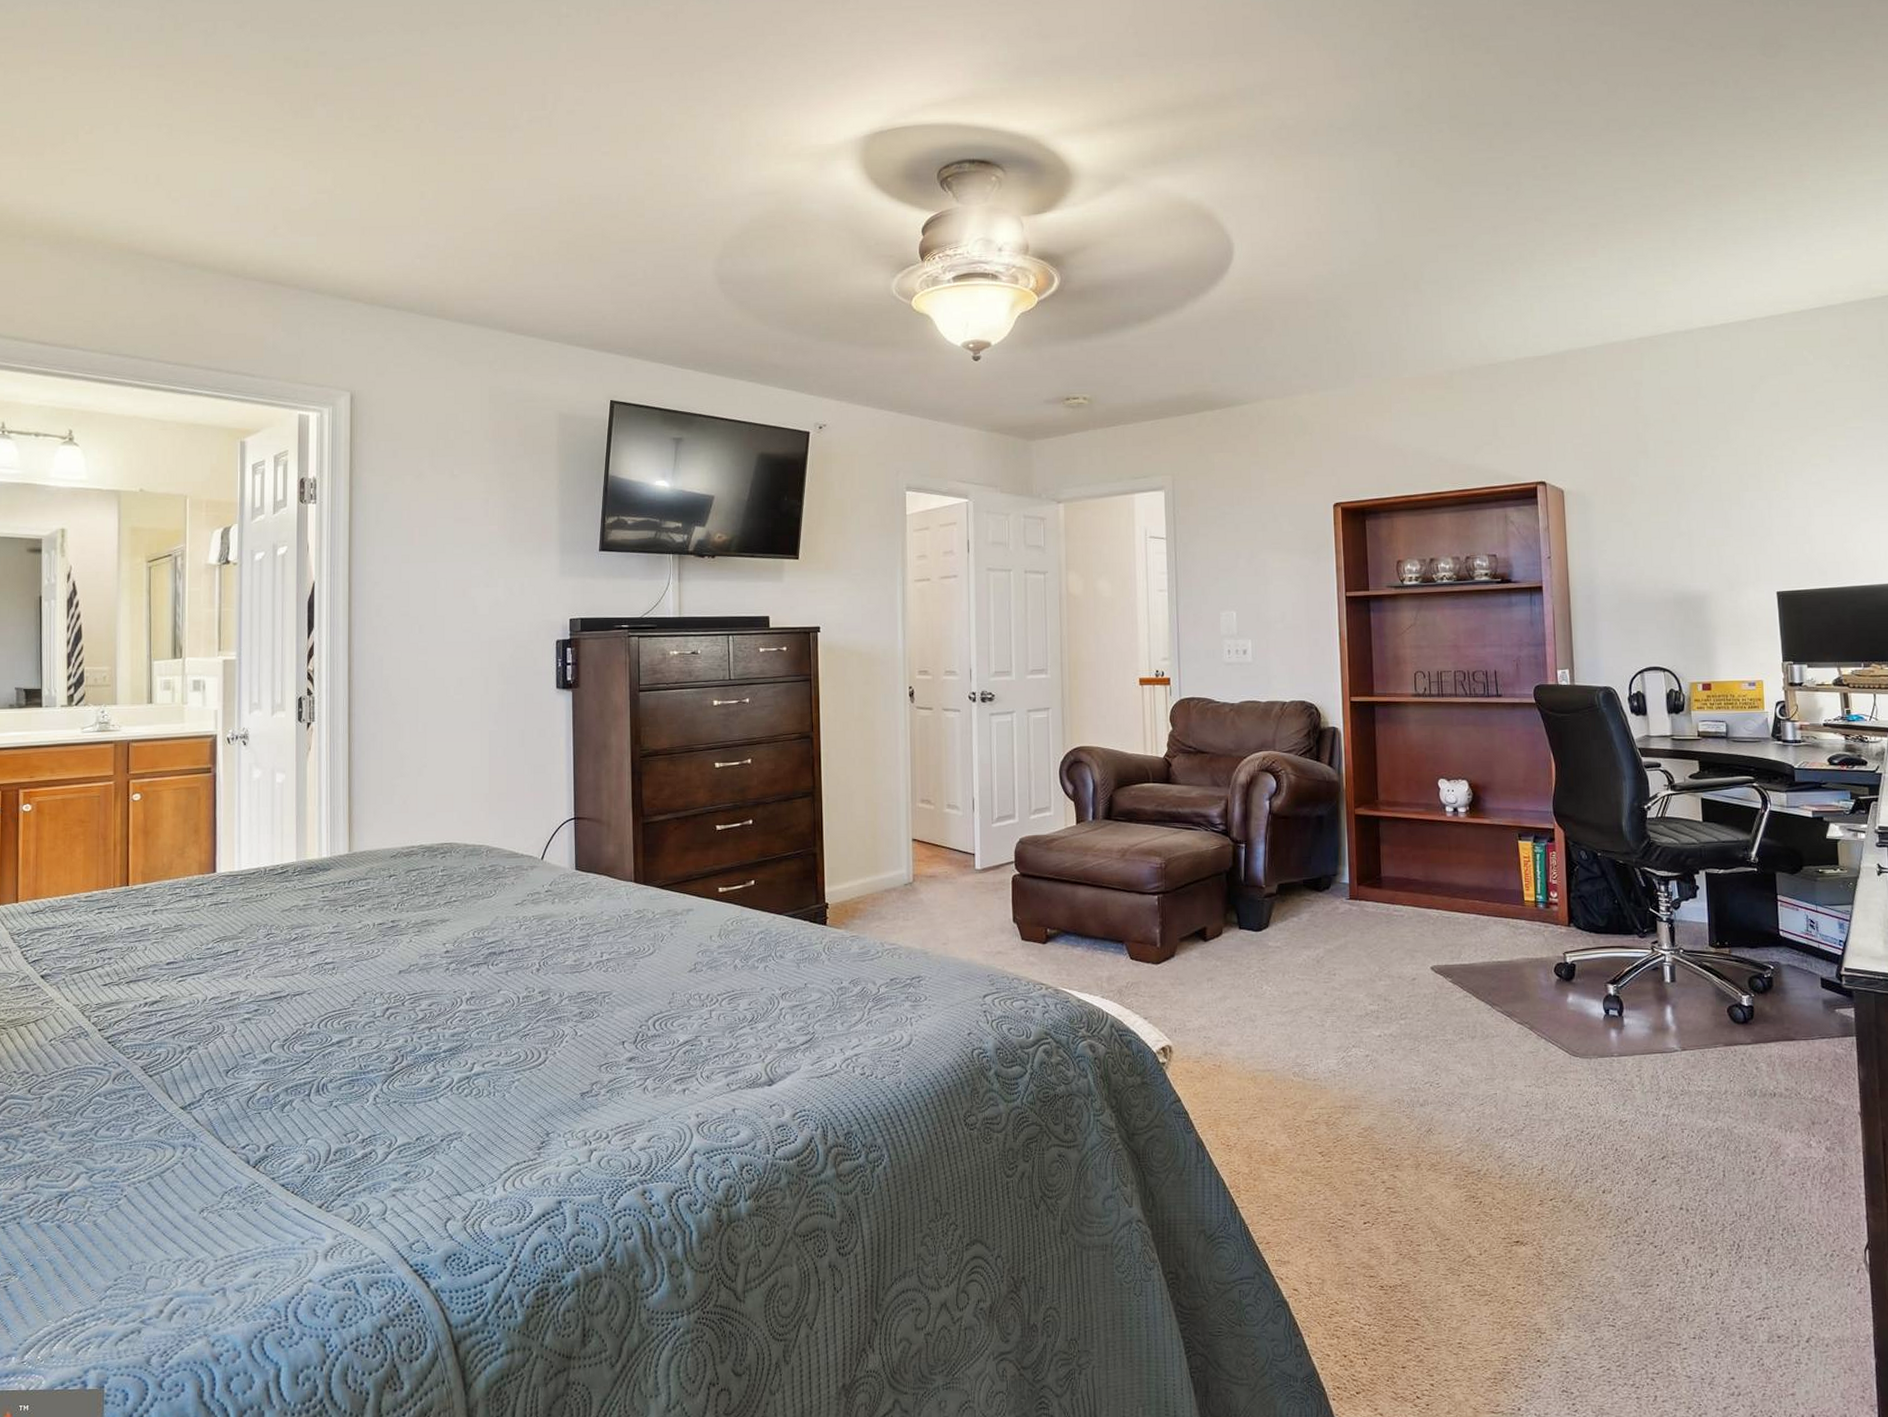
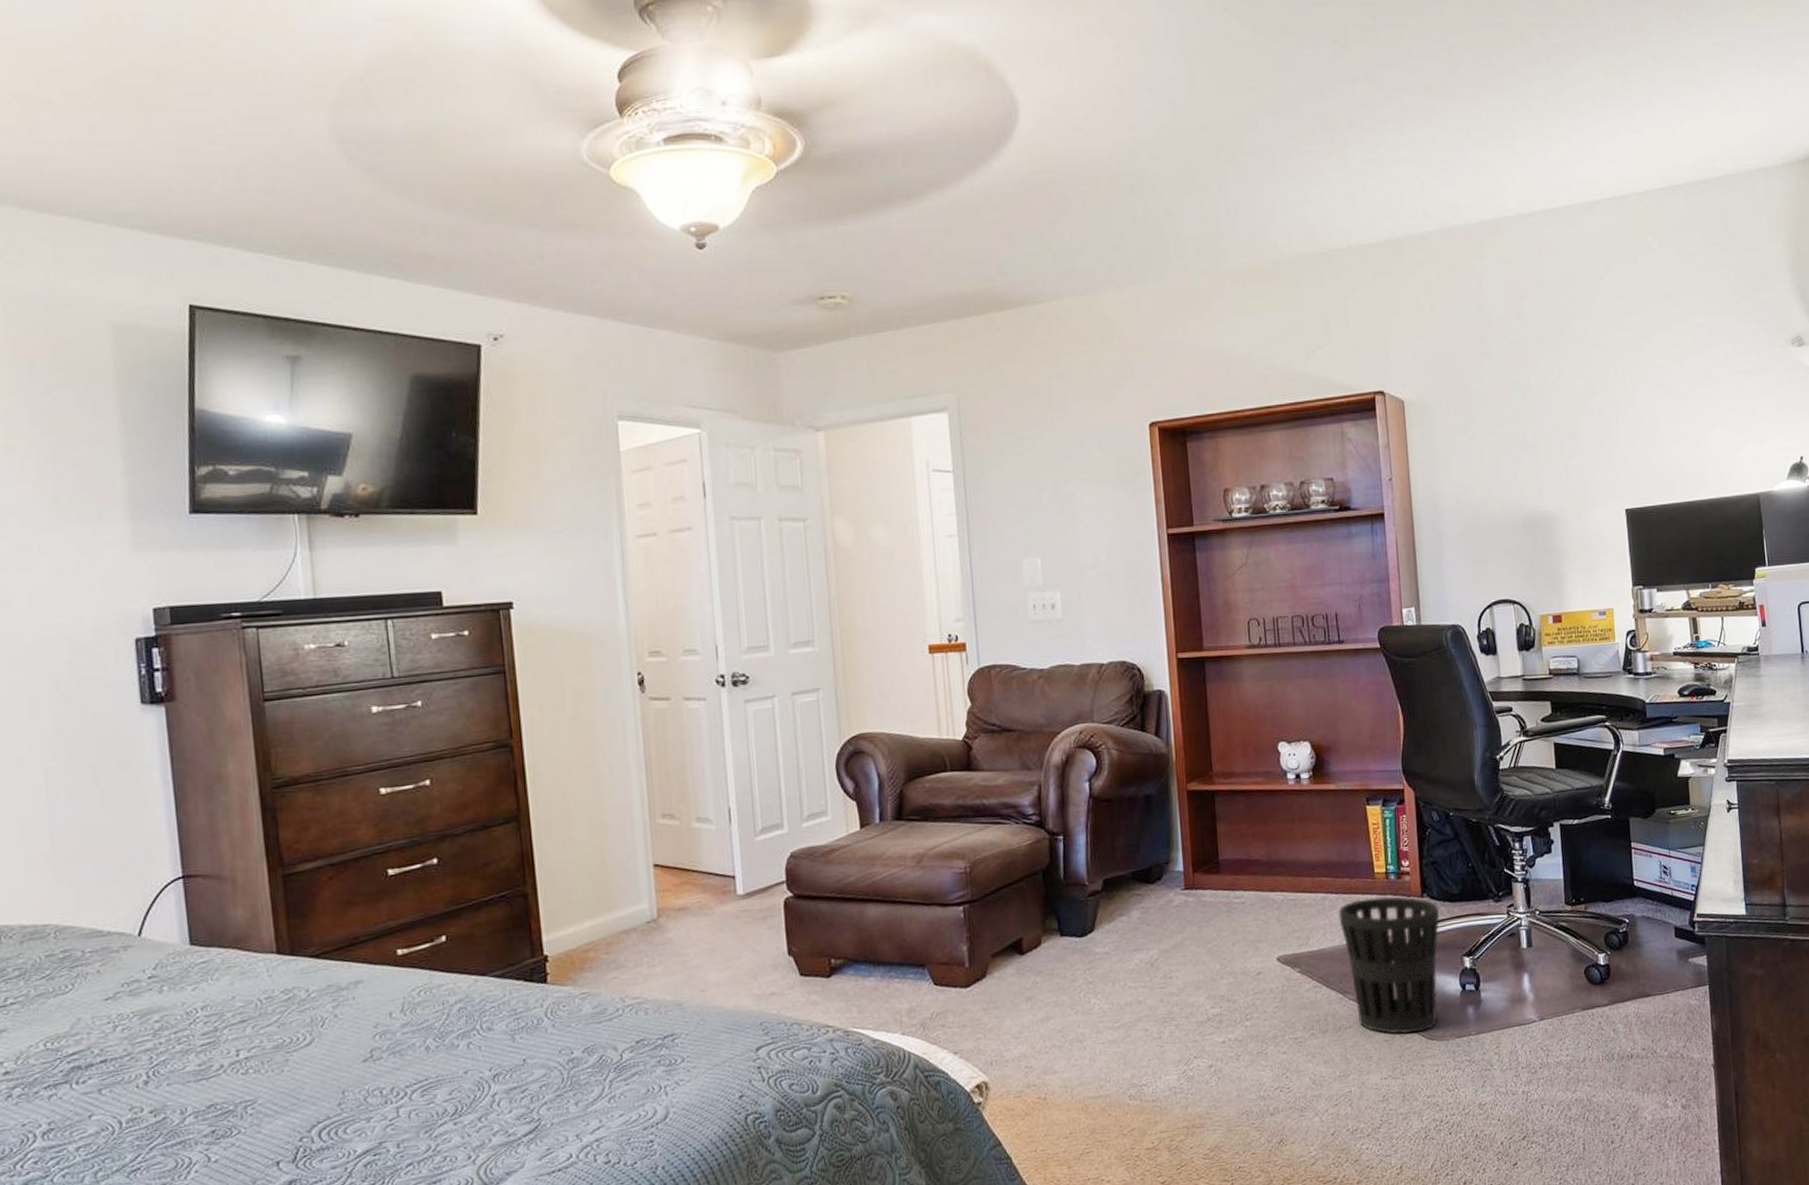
wastebasket: none [1489,922,1585,1048] -> present [1338,896,1439,1035]

